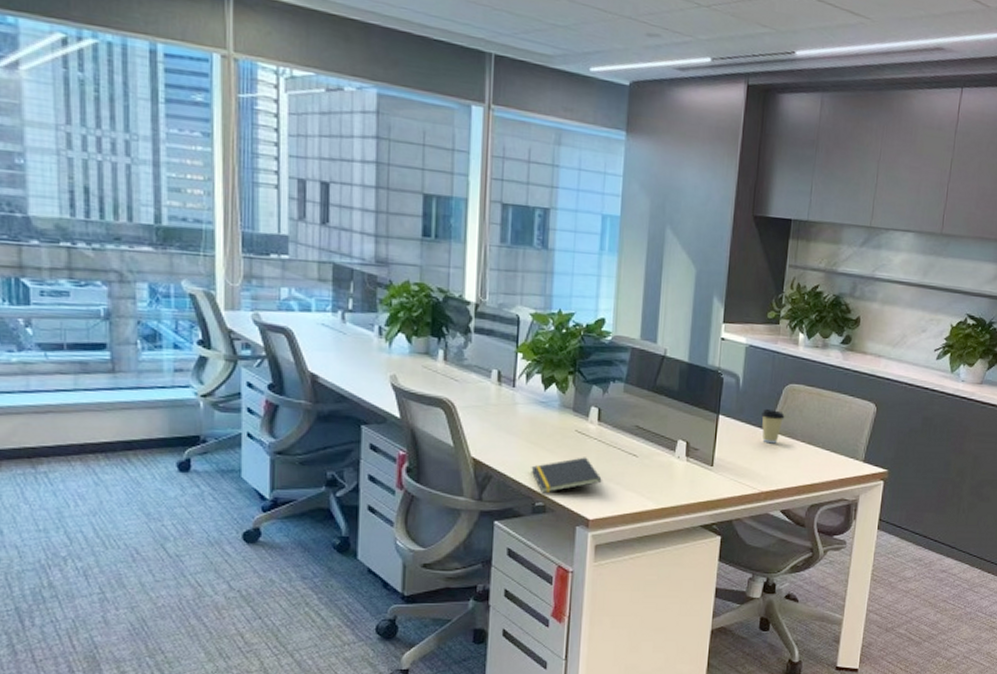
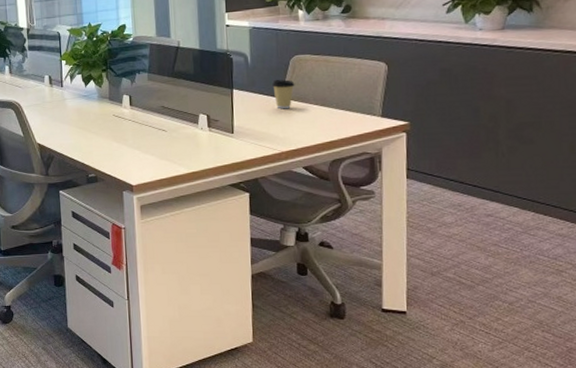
notepad: present [531,457,602,494] -> none [82,135,139,167]

